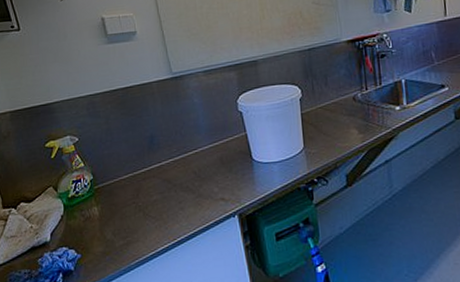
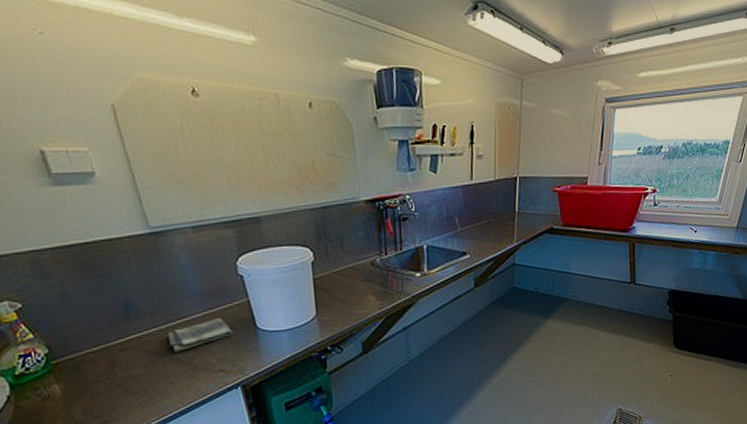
dish towel: none [181,149,233,182] -> present [168,317,234,353]

